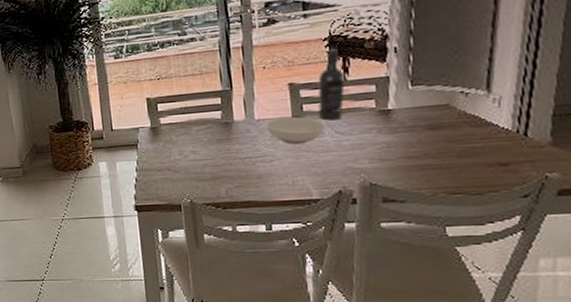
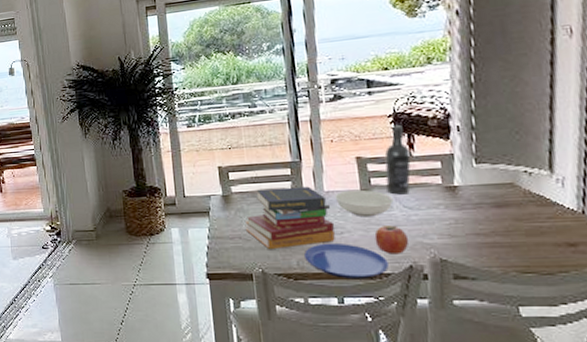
books: none [174,115,265,179] -> present [245,186,335,249]
plate: none [233,171,318,207] -> present [304,242,389,280]
fruit: none [304,151,340,180] -> present [374,225,410,254]

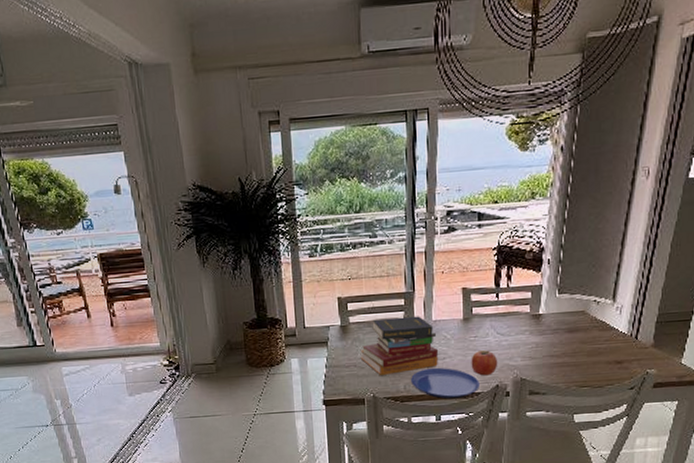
bowl: present [335,189,394,218] -> none [441,318,489,344]
wine bottle: present [384,124,412,195] -> none [485,257,509,323]

